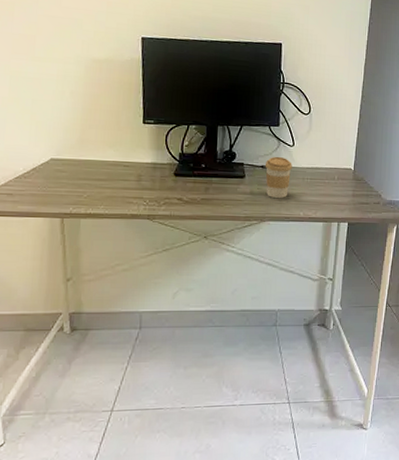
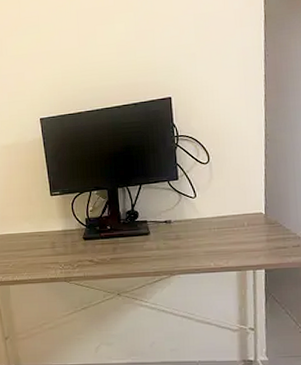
coffee cup: present [264,156,292,199] -> none [168,209,197,252]

